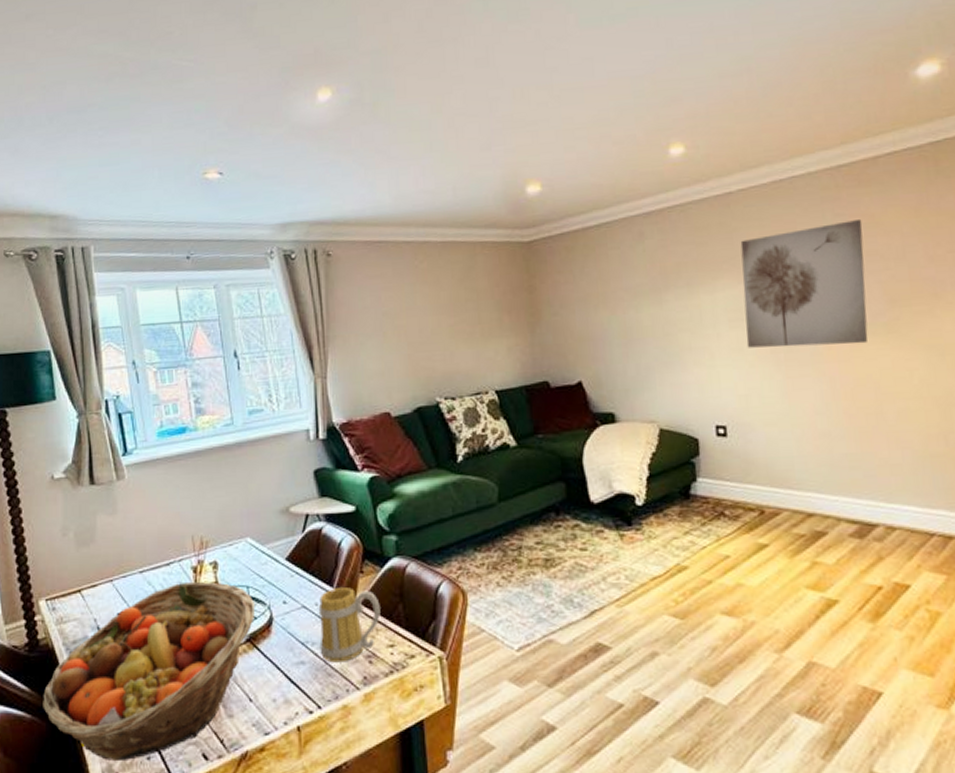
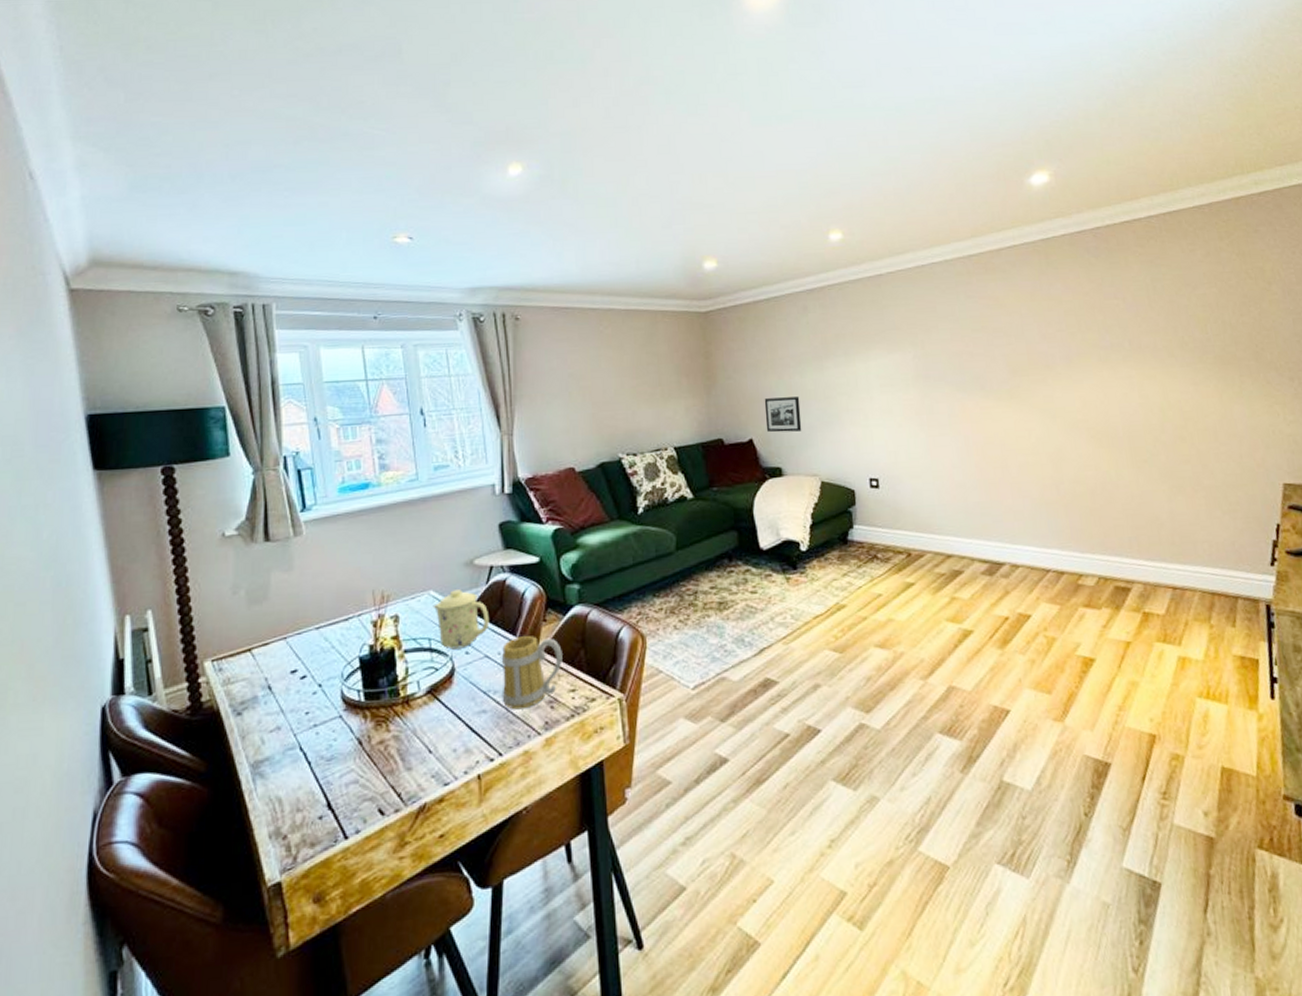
fruit basket: present [43,581,255,760] -> none [205,635,436,823]
mug: none [250,537,307,598] -> present [433,590,490,650]
picture frame: none [594,334,638,374] -> present [764,397,802,433]
wall art: present [740,220,868,348] -> none [889,302,995,410]

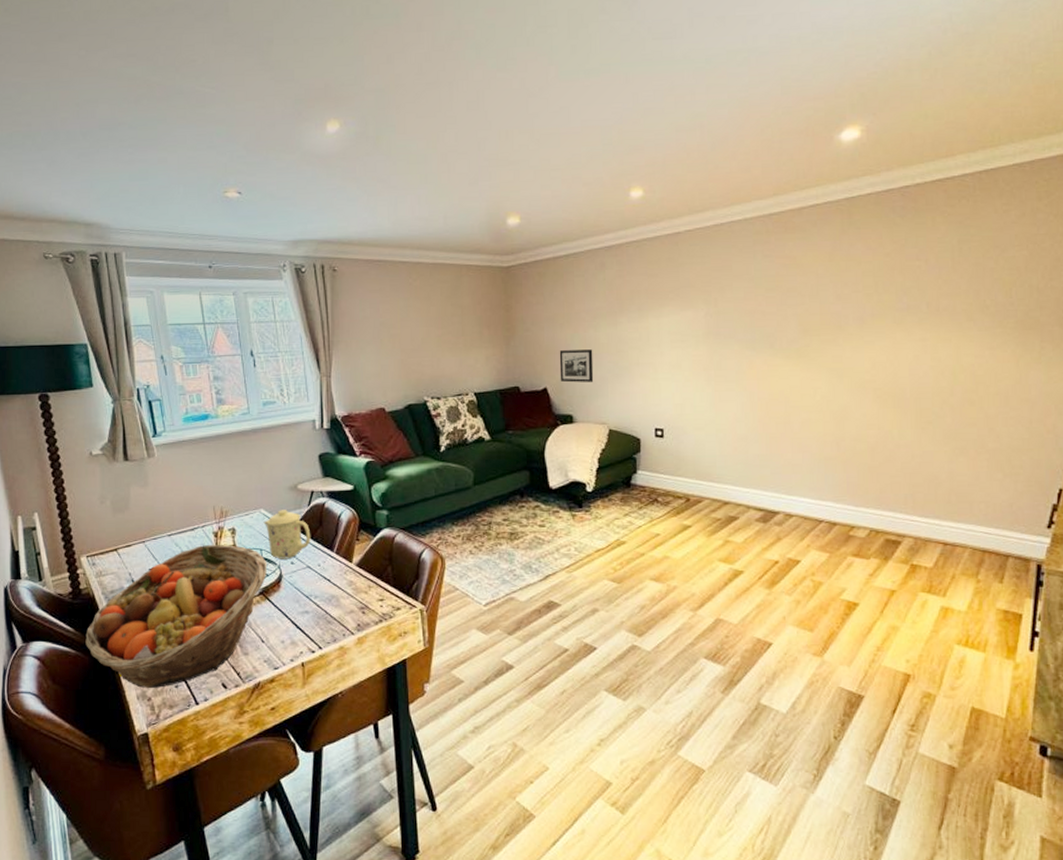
fruit basket: none [205,635,436,823] -> present [85,544,267,688]
mug: present [501,636,563,710] -> none [321,552,373,613]

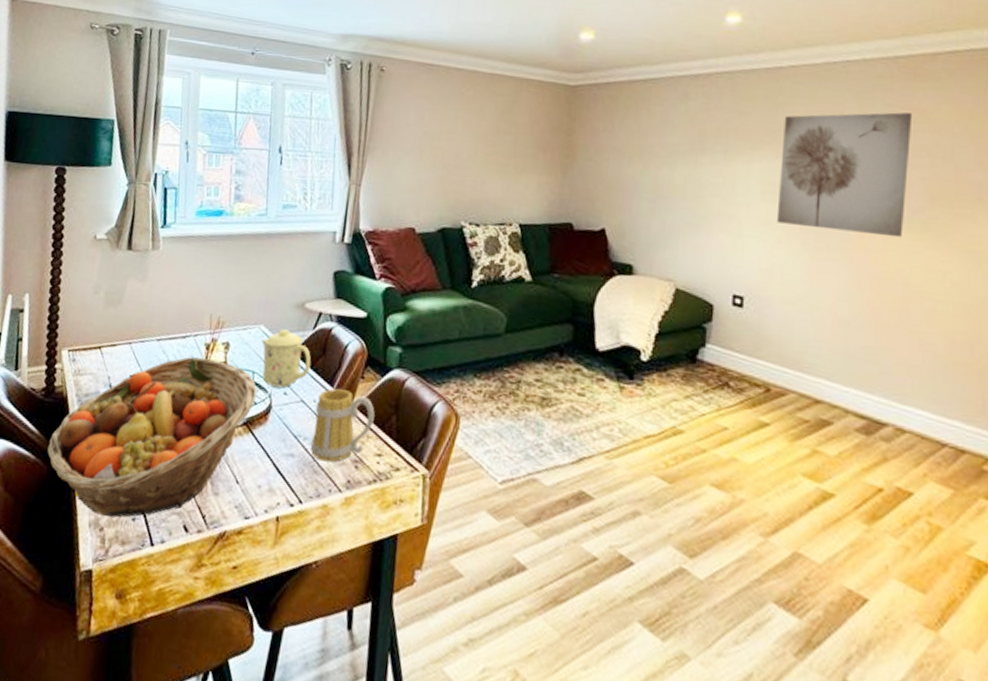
mug: none [321,552,373,613] -> present [310,388,375,462]
picture frame: present [559,349,594,383] -> none [622,187,665,229]
wall art: none [684,261,786,366] -> present [776,112,913,238]

